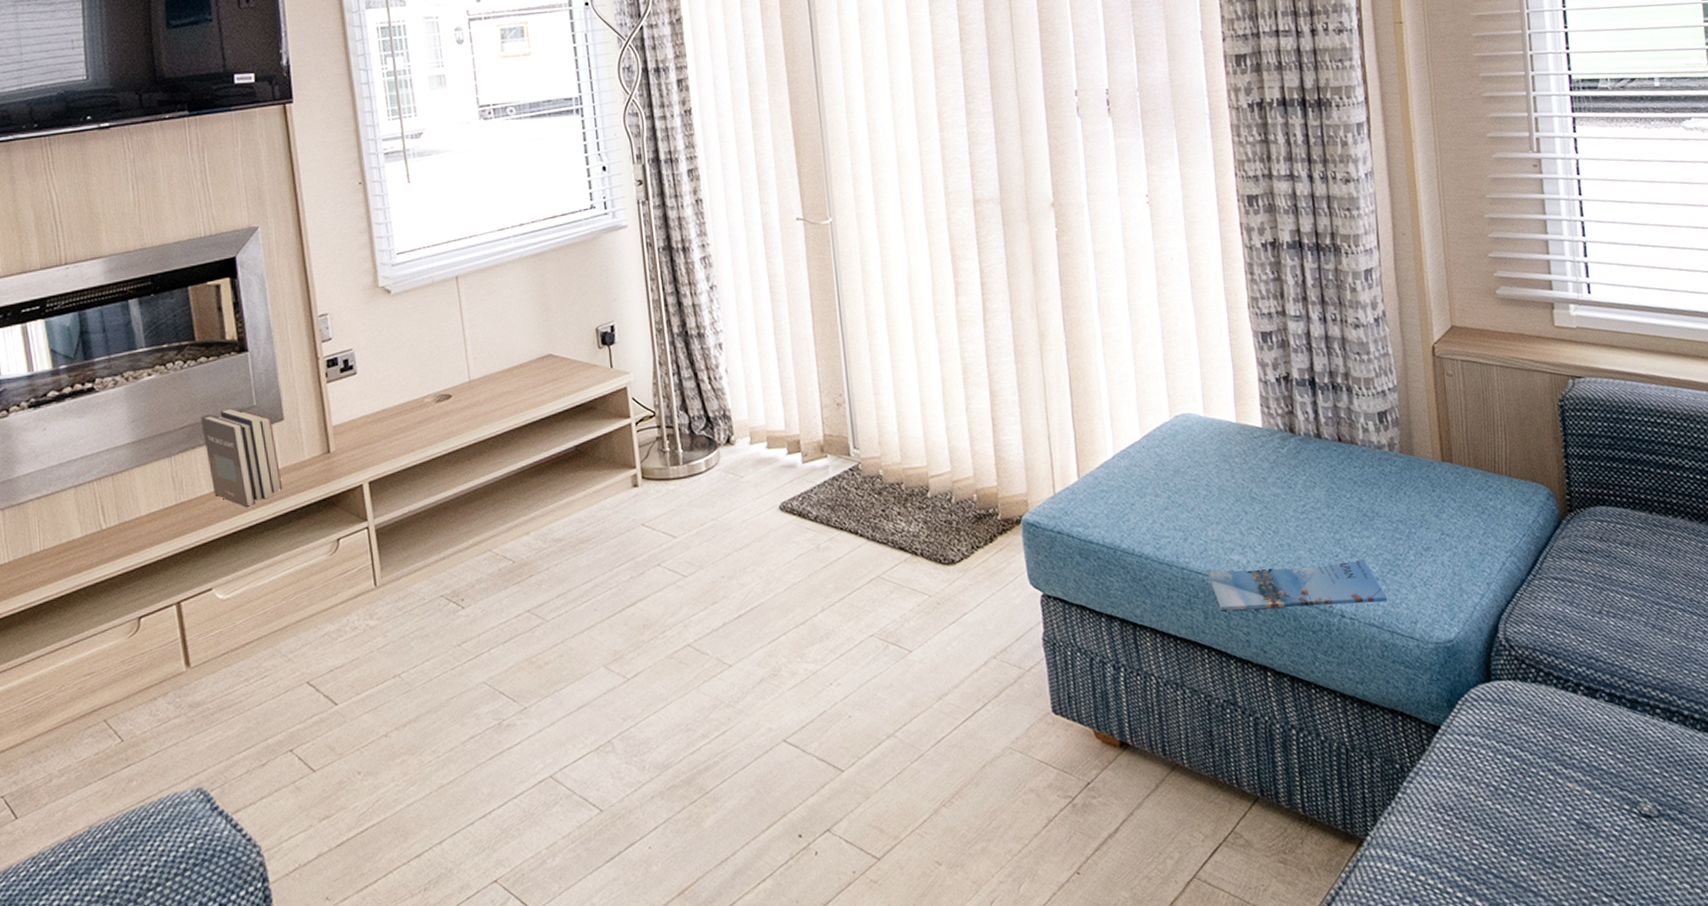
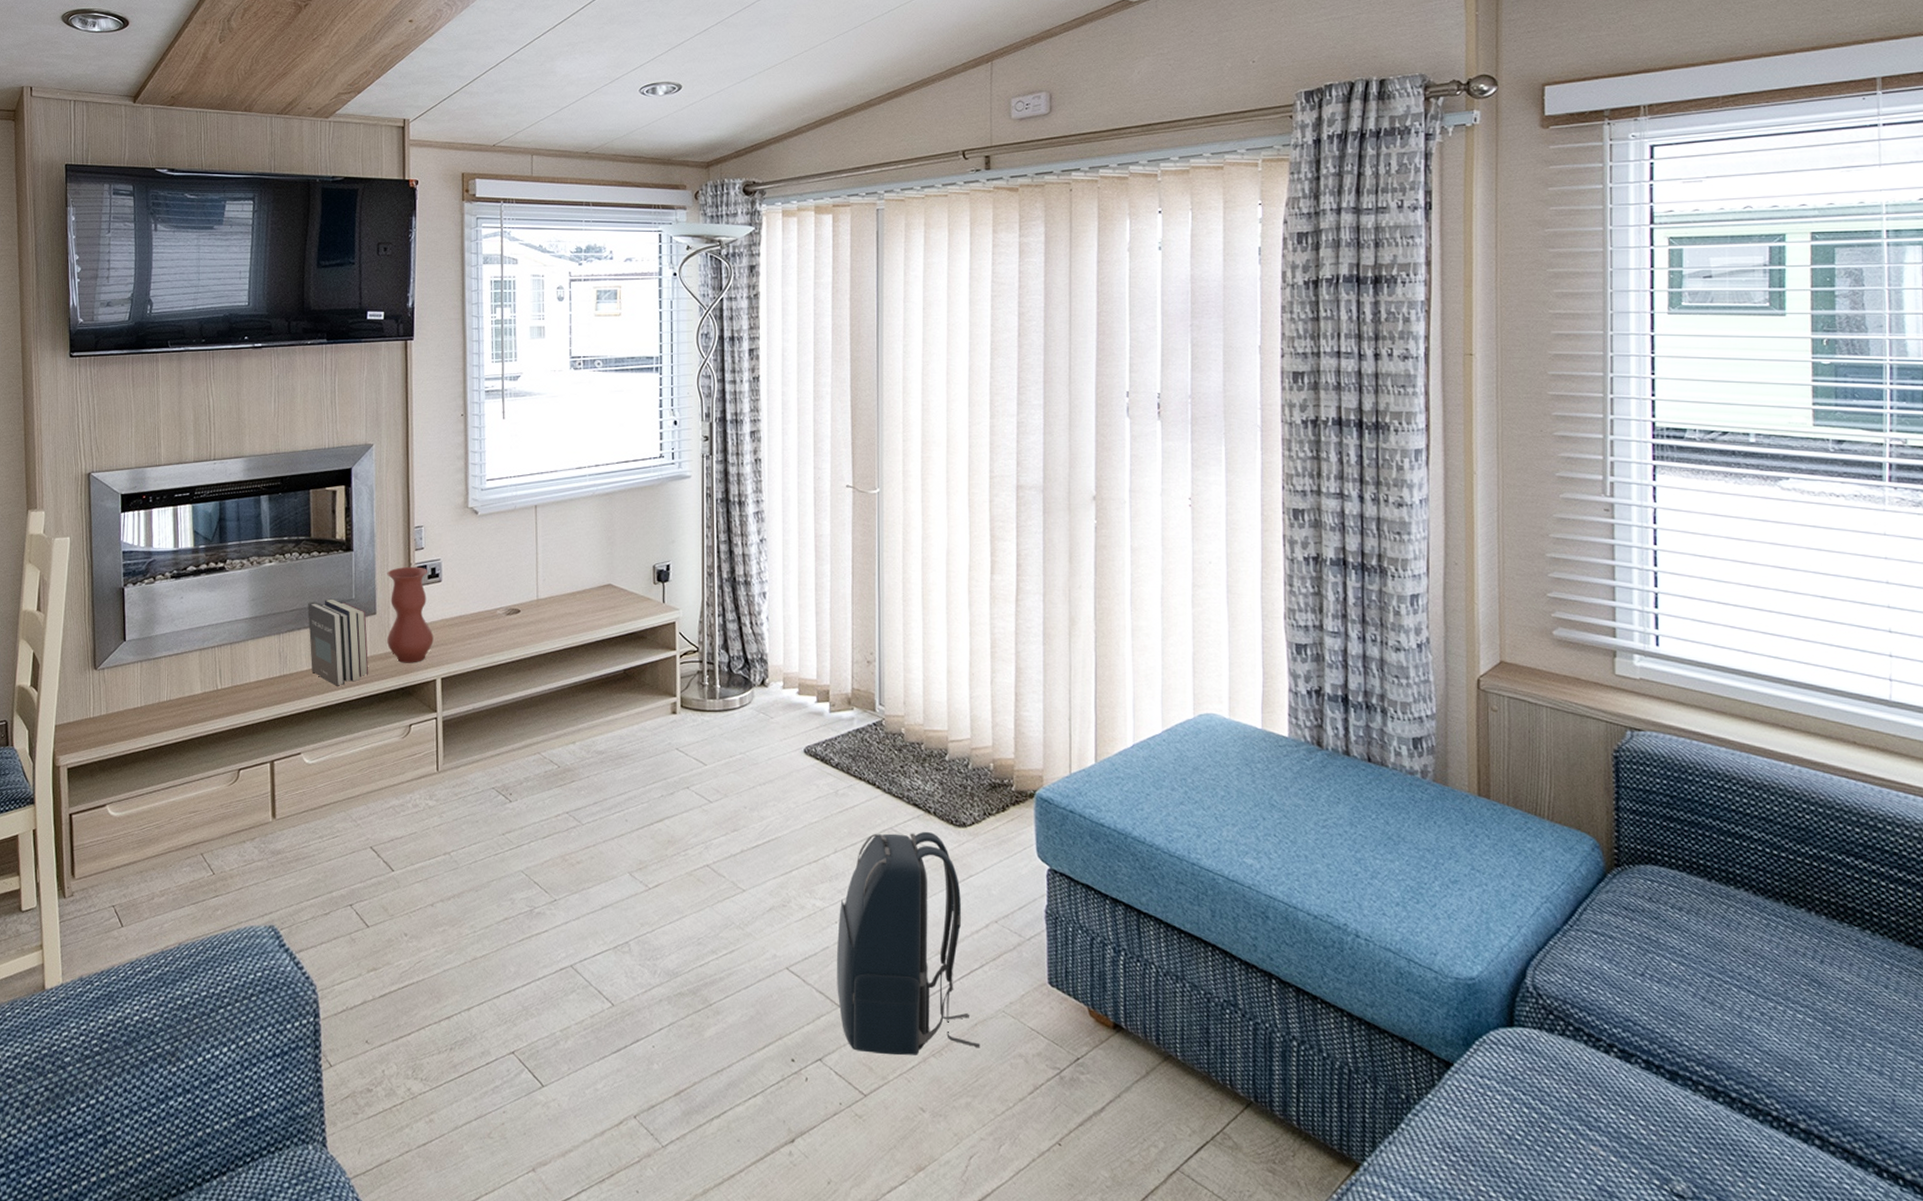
vase: none [291,360,355,471] -> present [387,566,434,663]
backpack: none [833,574,991,815] -> present [837,831,980,1056]
magazine: present [1205,557,1388,611] -> none [1216,866,1408,929]

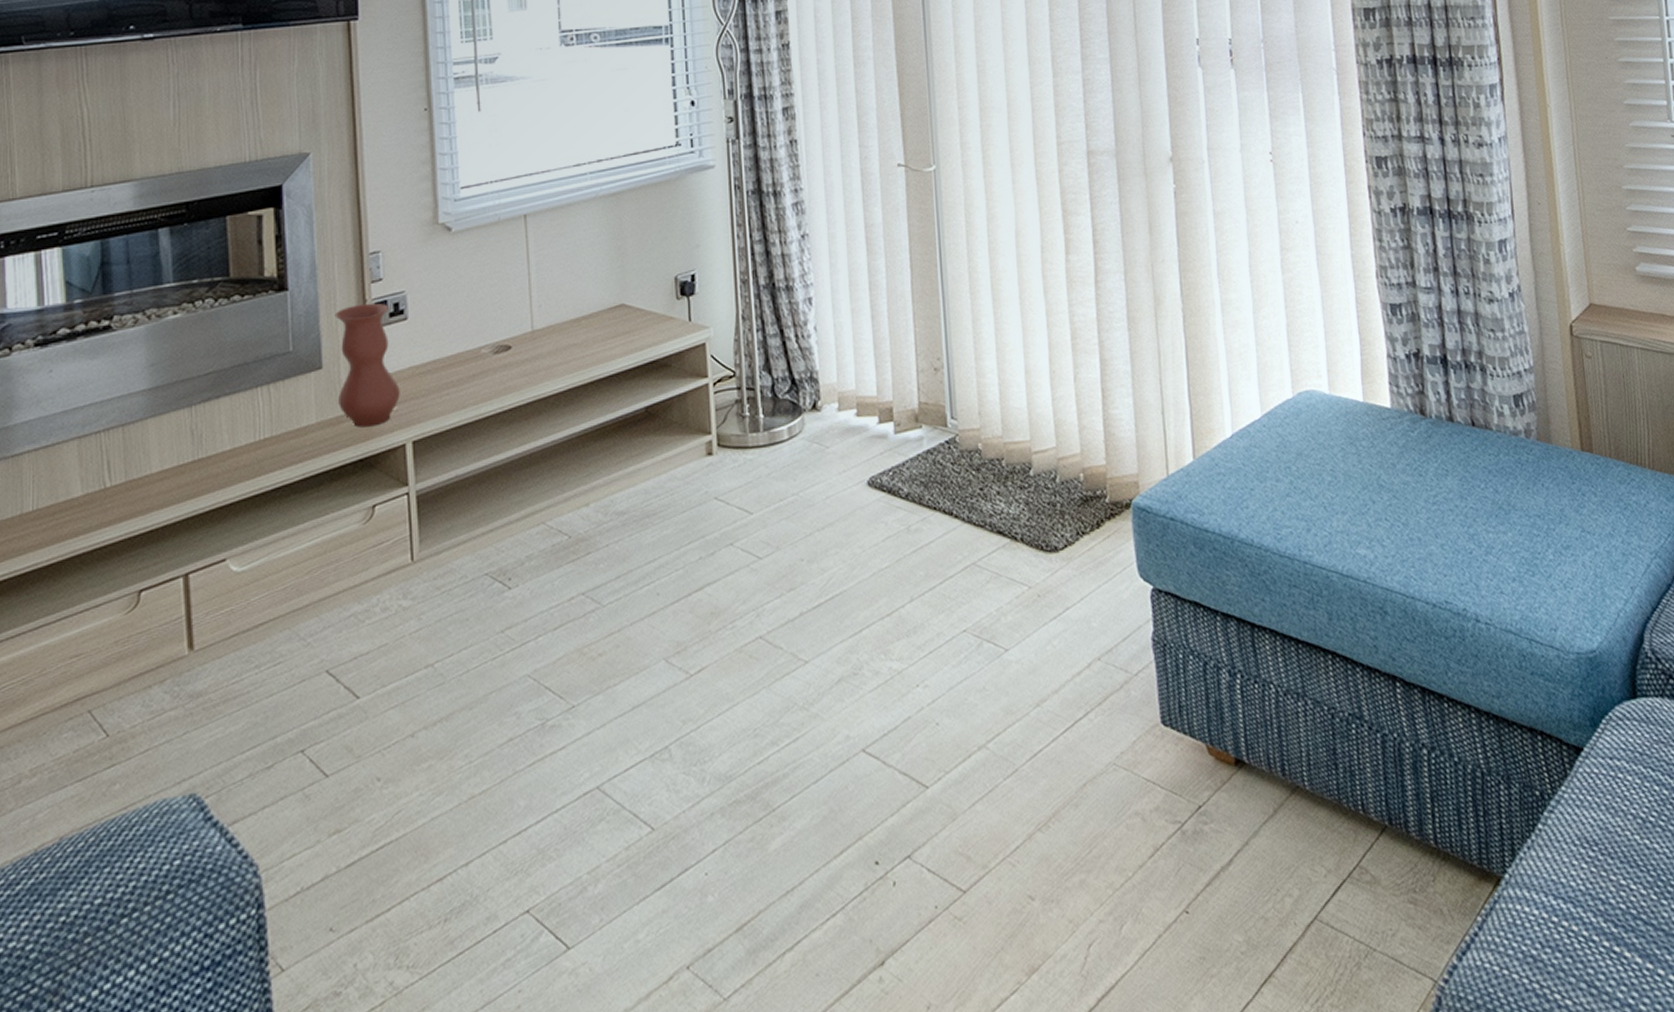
books: present [308,598,369,686] -> none [229,353,316,466]
backpack: present [837,831,980,1056] -> none [920,562,1092,839]

